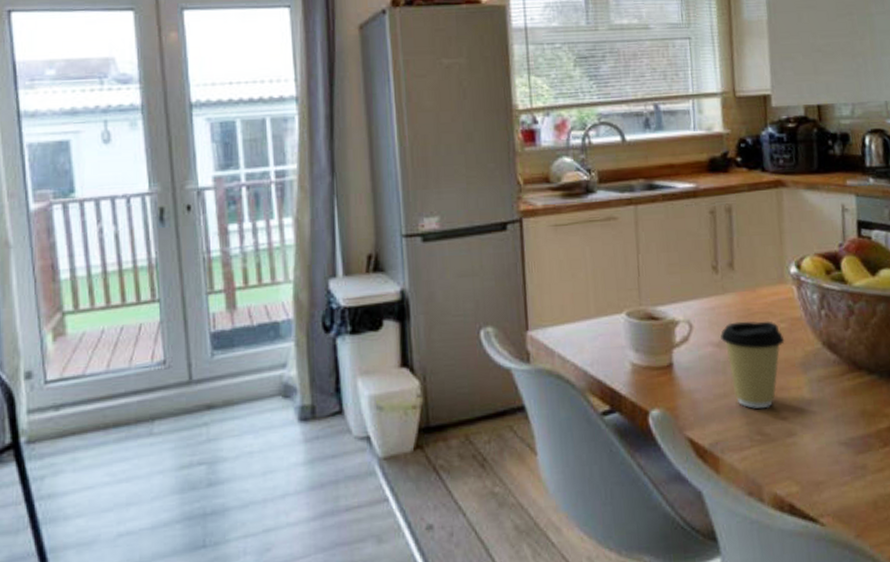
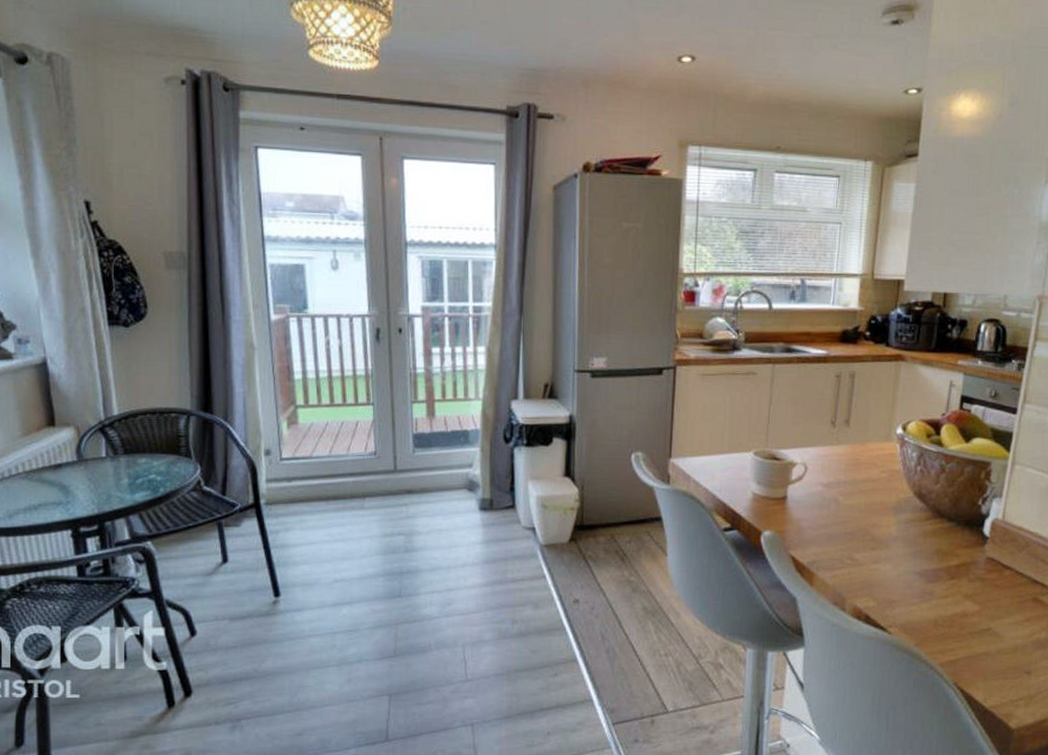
coffee cup: present [720,321,785,409] -> none [830,468,883,540]

